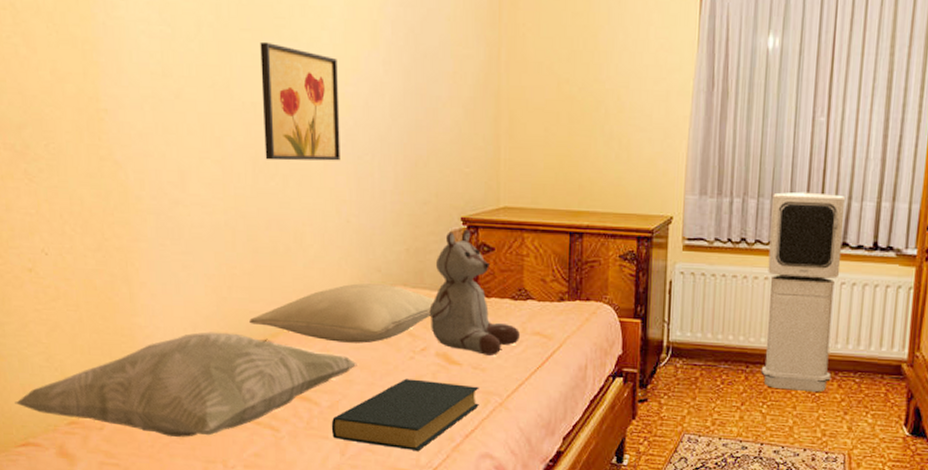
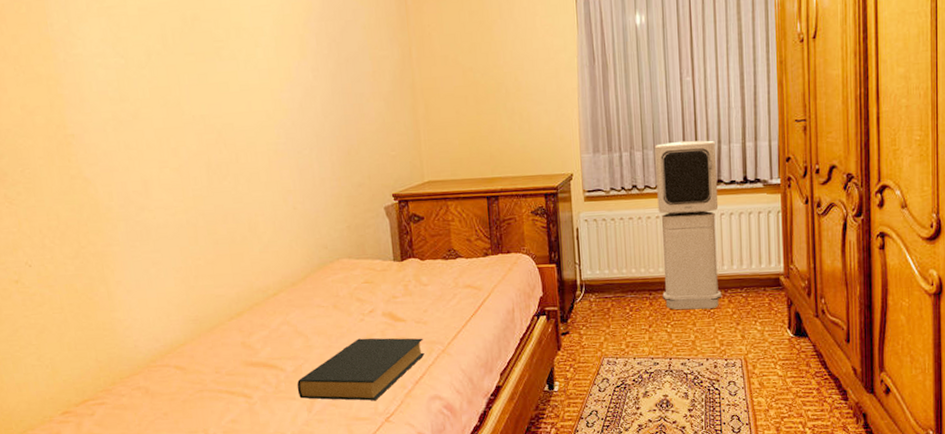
decorative pillow: present [15,332,357,437] -> none [12,316,315,414]
pillow: present [249,283,435,344] -> none [216,258,377,314]
wall art: present [260,41,340,161] -> none [203,62,283,163]
stuffed bear: present [429,229,520,356] -> none [373,204,454,310]

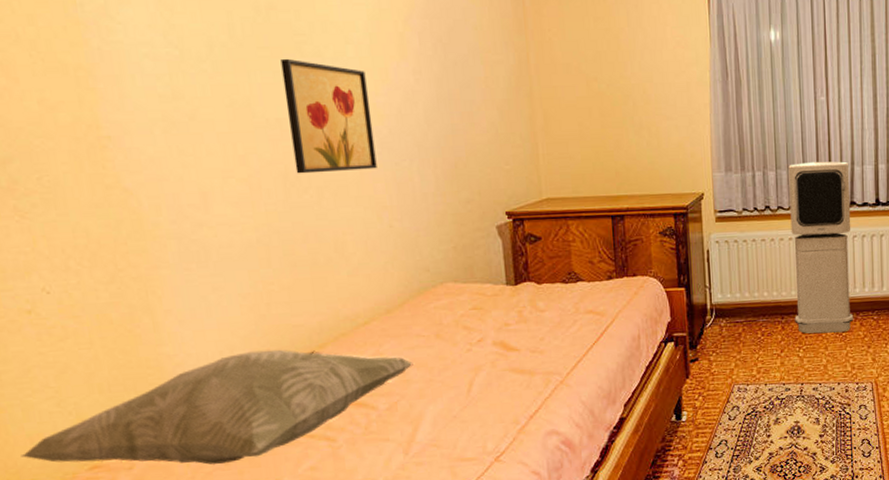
decorative pillow: none [12,316,315,414] -> present [21,349,413,465]
wall art: none [203,62,283,163] -> present [280,58,377,174]
hardback book: present [297,337,425,401] -> none [391,368,541,440]

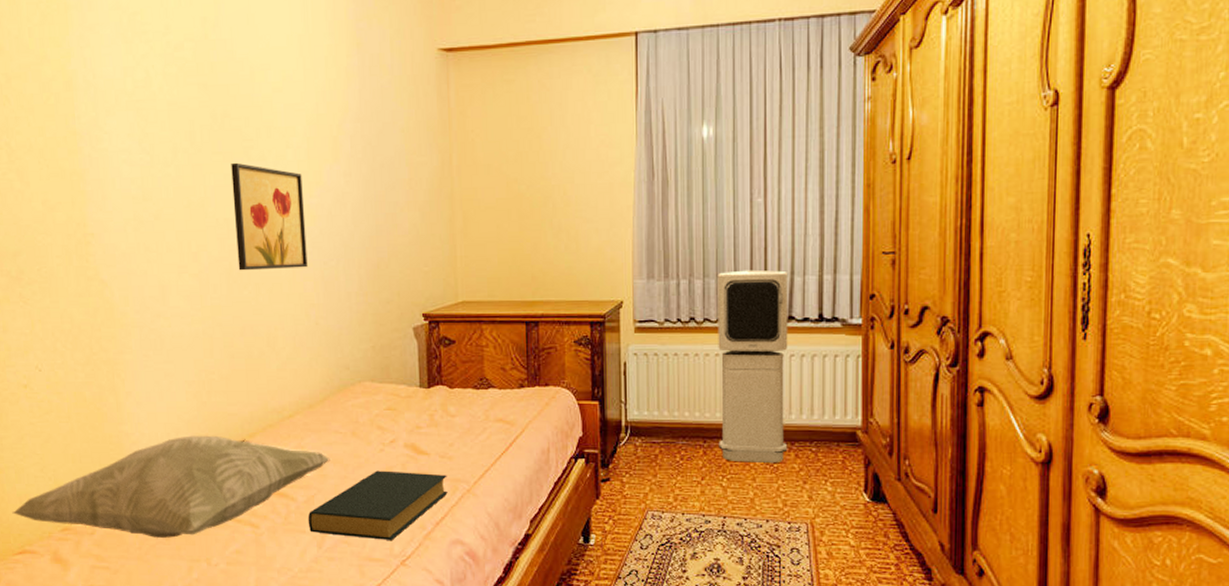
hardback book: none [391,368,541,440] -> present [307,470,448,540]

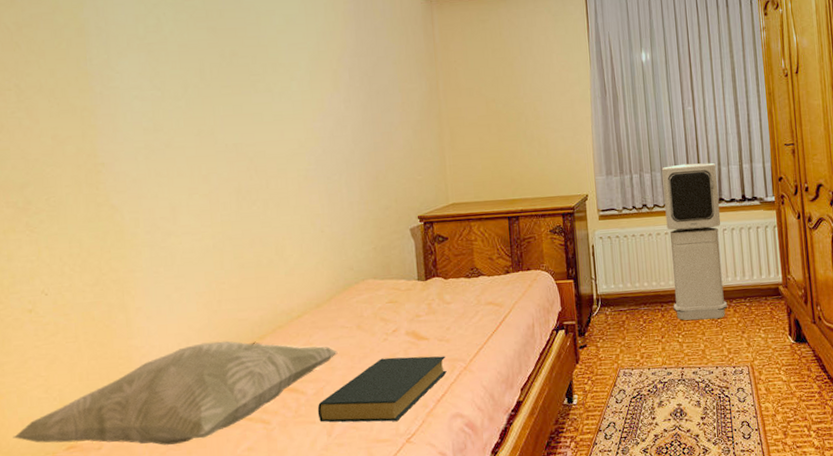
wall art: present [231,162,308,271] -> none [239,94,313,189]

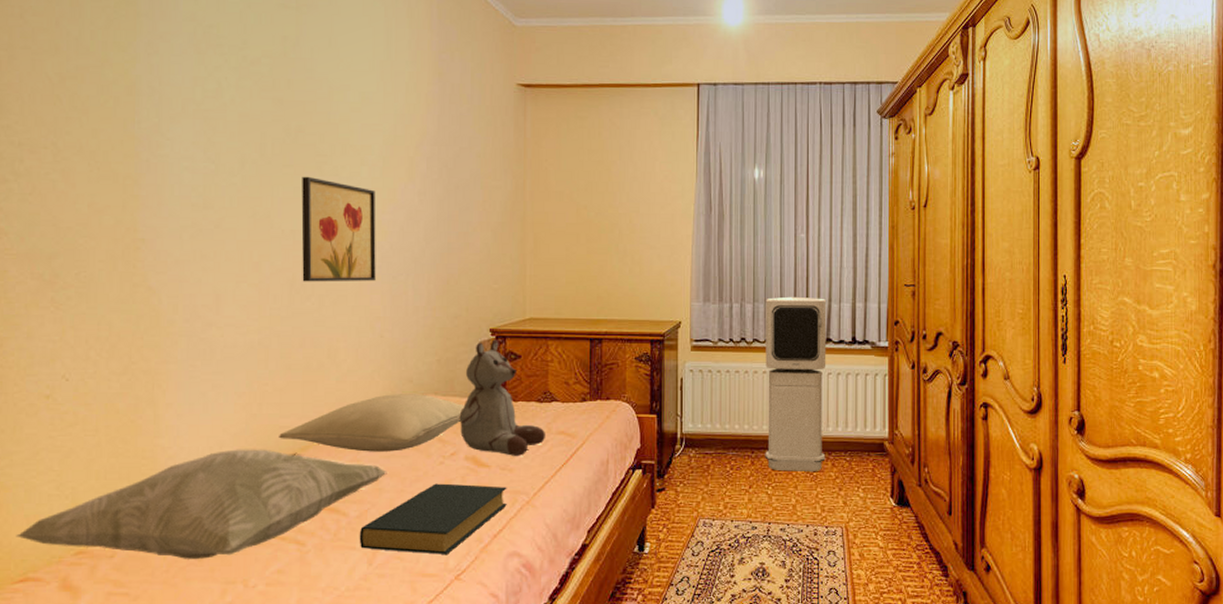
pillow: none [238,279,402,336] -> present [279,394,465,452]
wall art: none [239,94,313,189] -> present [301,176,376,282]
stuffed bear: none [397,225,476,328] -> present [459,339,545,456]

